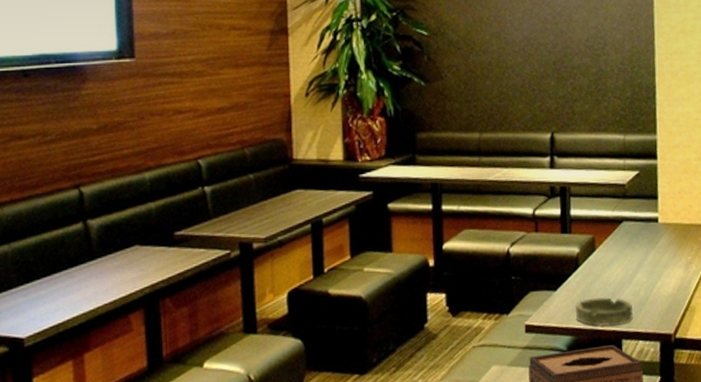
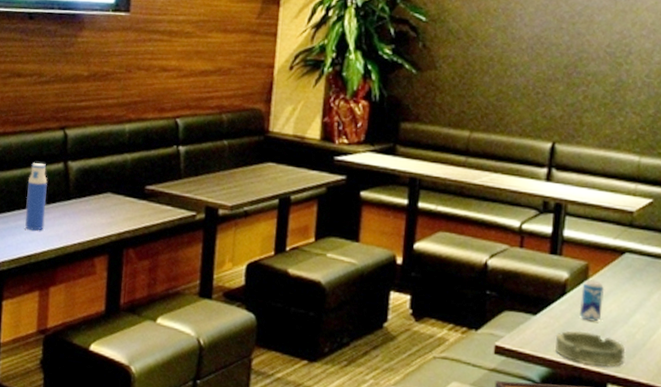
water bottle: none [45,227,69,298] -> present [25,163,48,231]
beverage can: none [591,250,610,287] -> present [579,279,605,322]

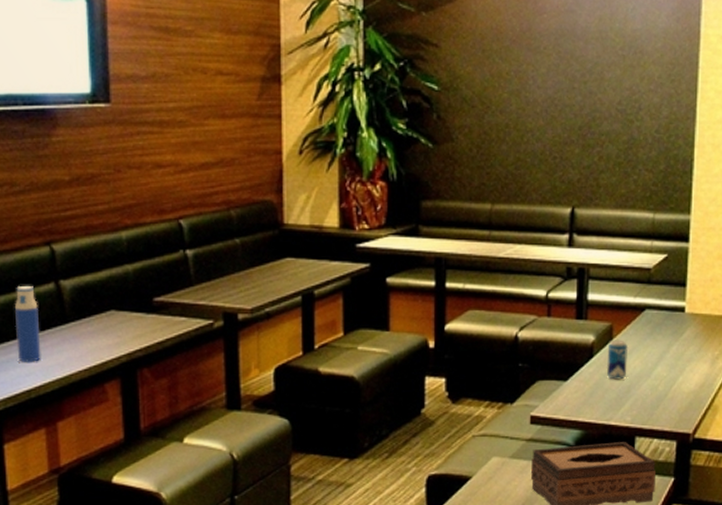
ashtray: present [555,330,626,368] -> none [586,390,650,422]

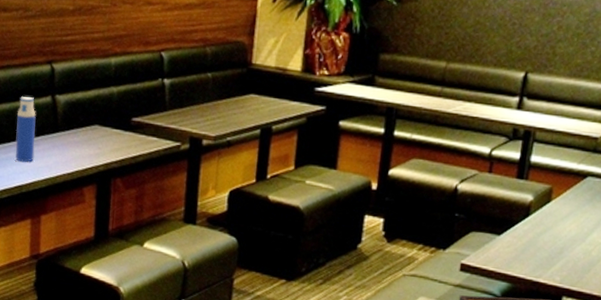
beverage can: present [606,339,629,380] -> none [541,202,566,241]

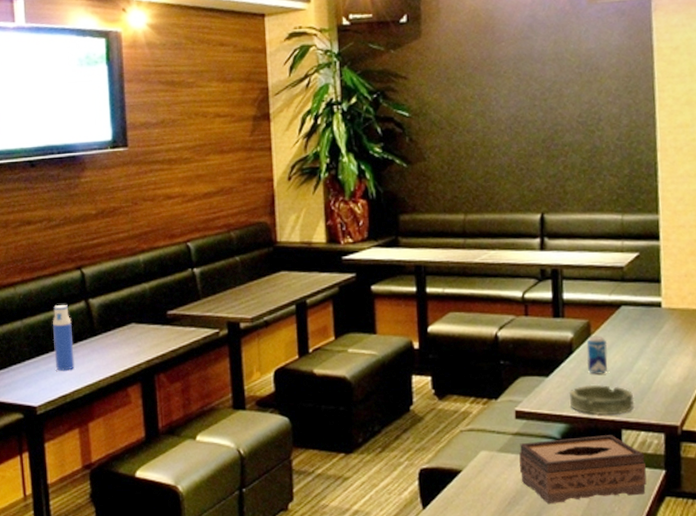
ashtray: none [517,249,582,282] -> present [568,384,634,416]
beverage can: none [541,202,566,241] -> present [586,336,608,375]

